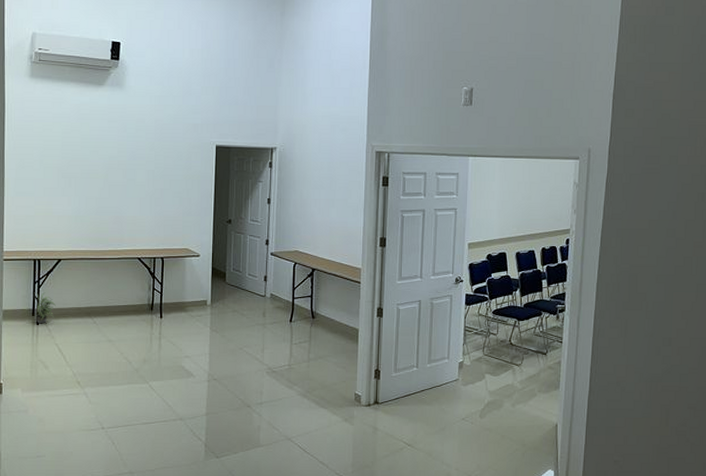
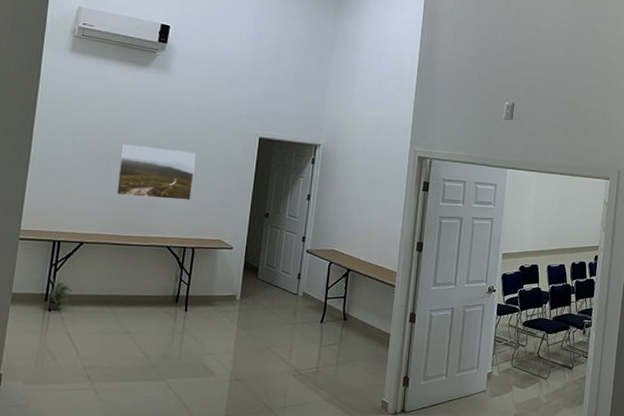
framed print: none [85,162,157,213] -> present [115,143,196,201]

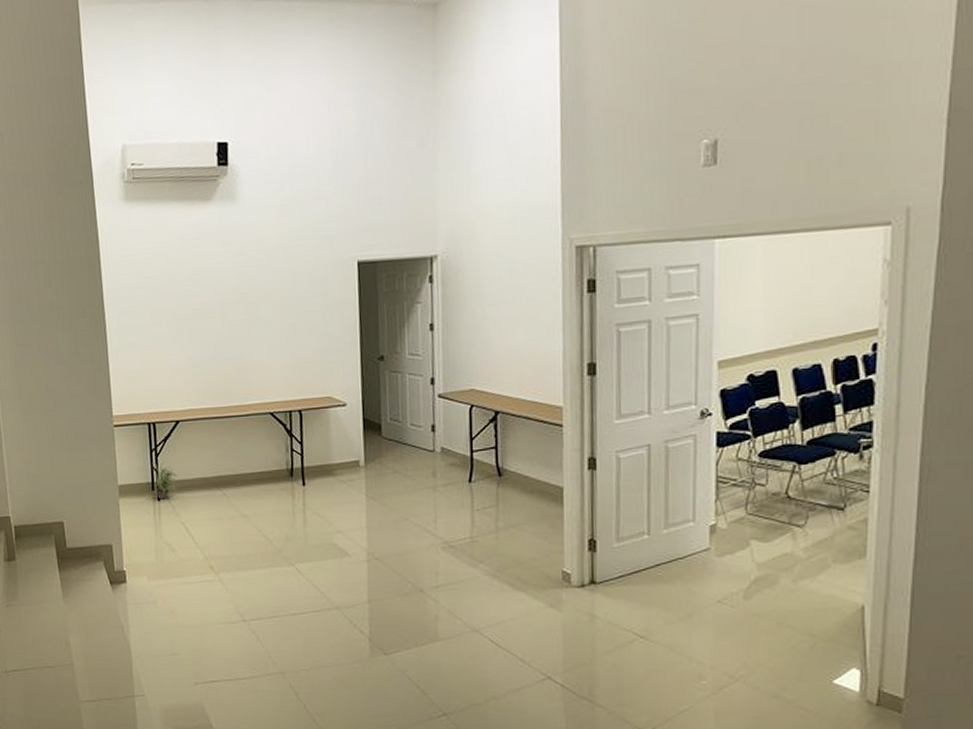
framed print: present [115,143,196,201] -> none [199,295,288,361]

